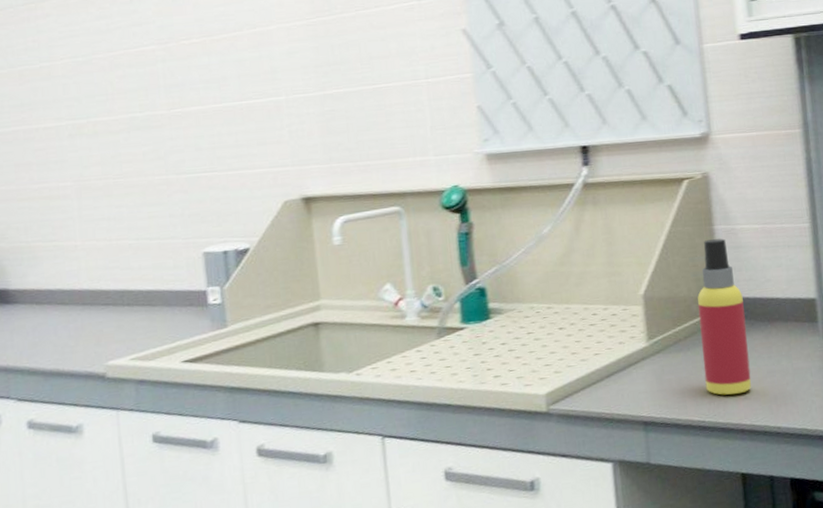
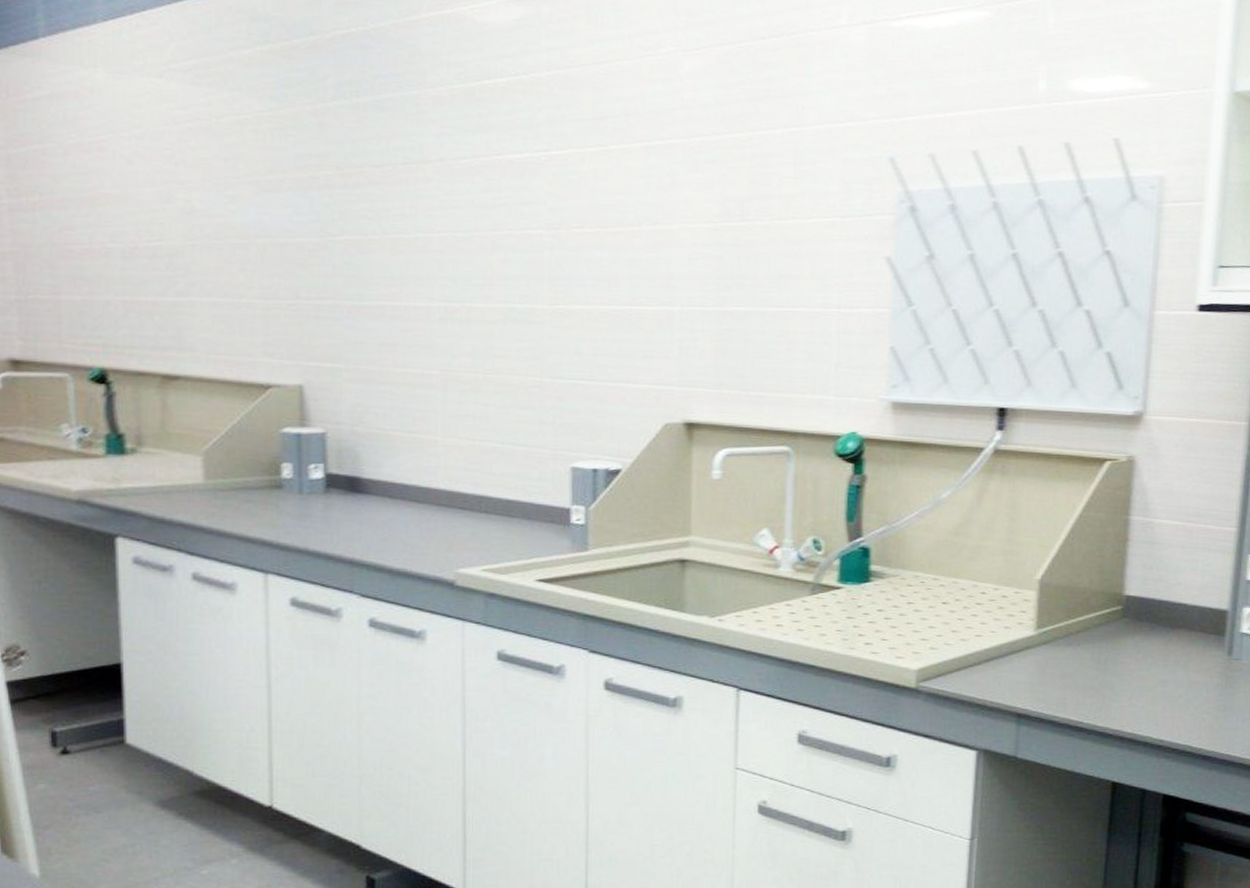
spray bottle: present [697,238,752,395] -> none [1090,530,1148,700]

